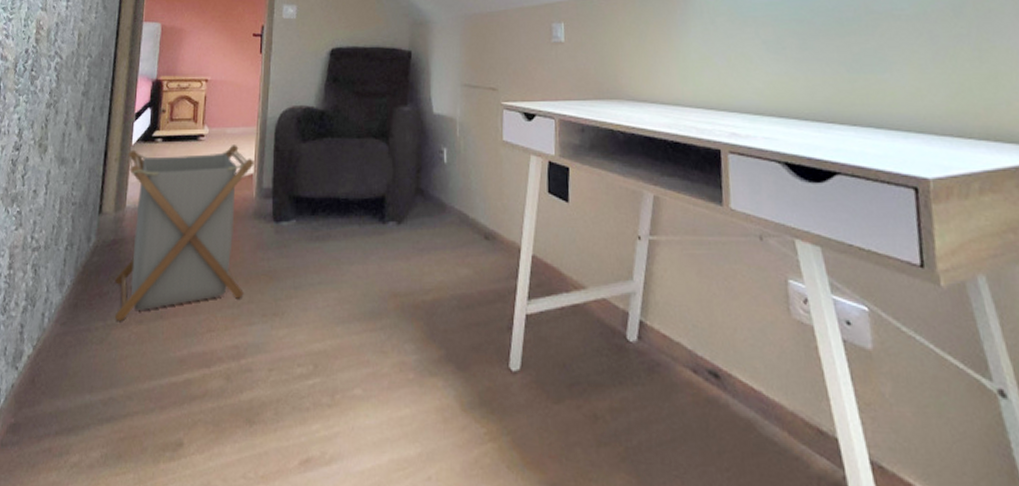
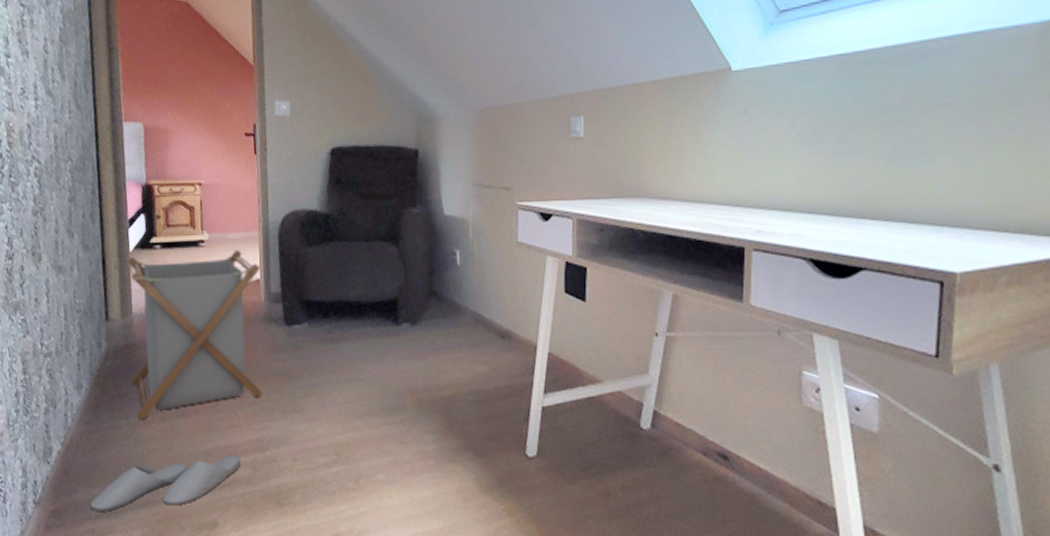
slippers: none [51,362,215,427] -> present [89,454,241,512]

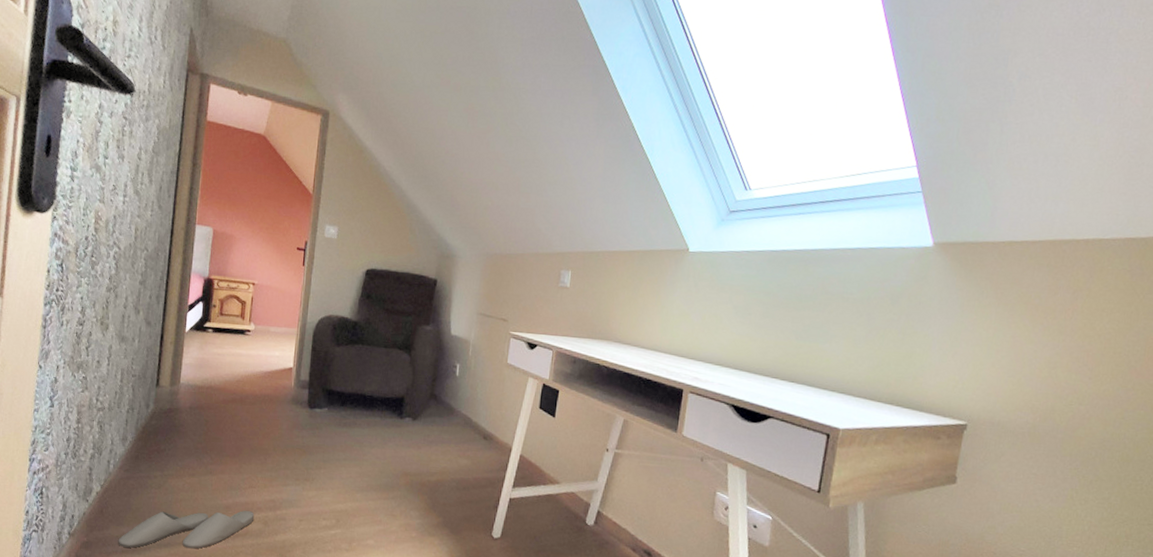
laundry basket: present [127,250,262,420] -> none [170,336,294,474]

